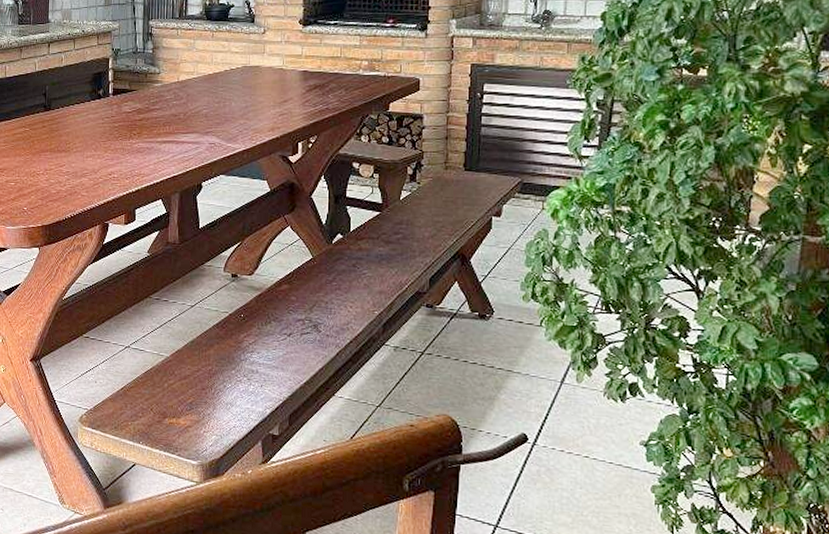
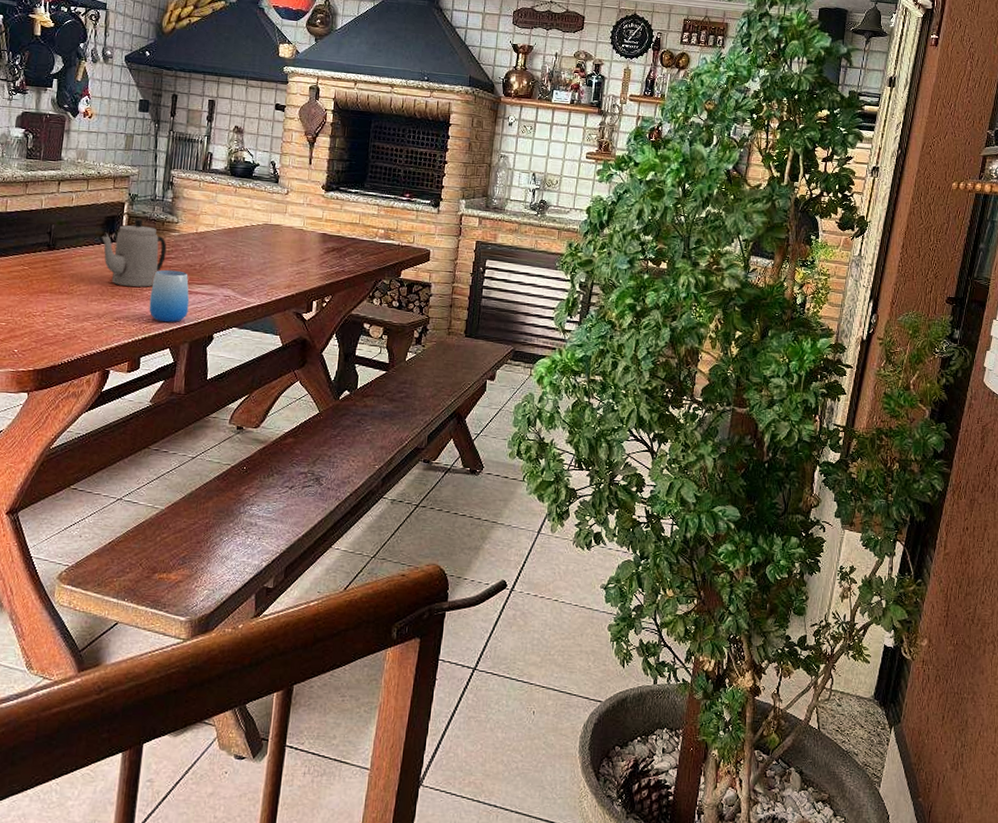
teapot: none [90,73,151,140] -> present [101,219,167,287]
cup: none [139,121,177,174] -> present [149,269,190,323]

